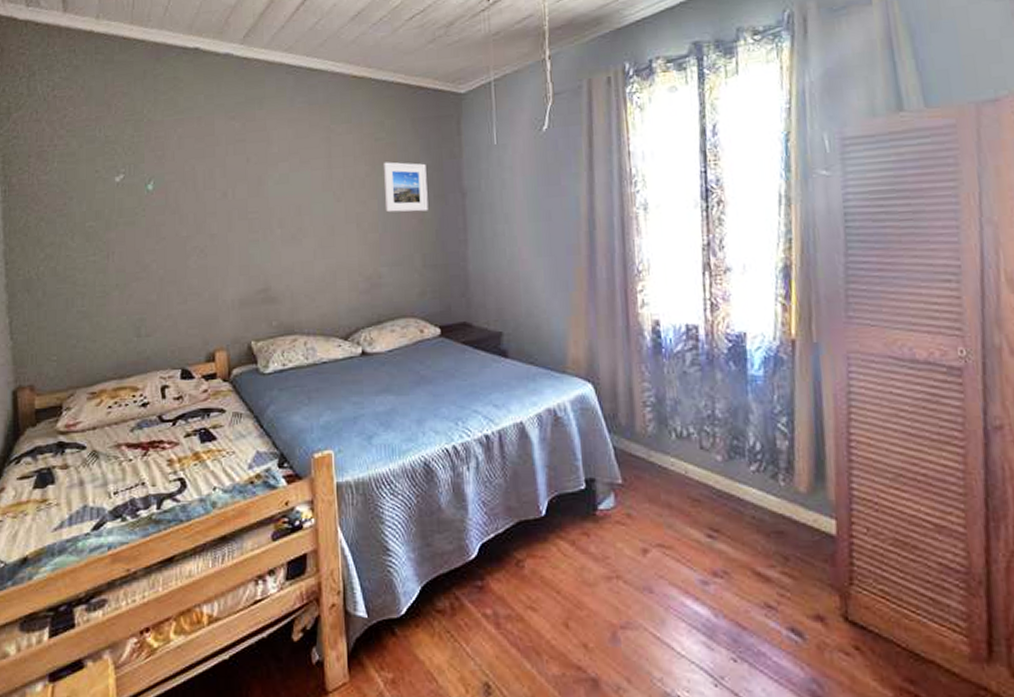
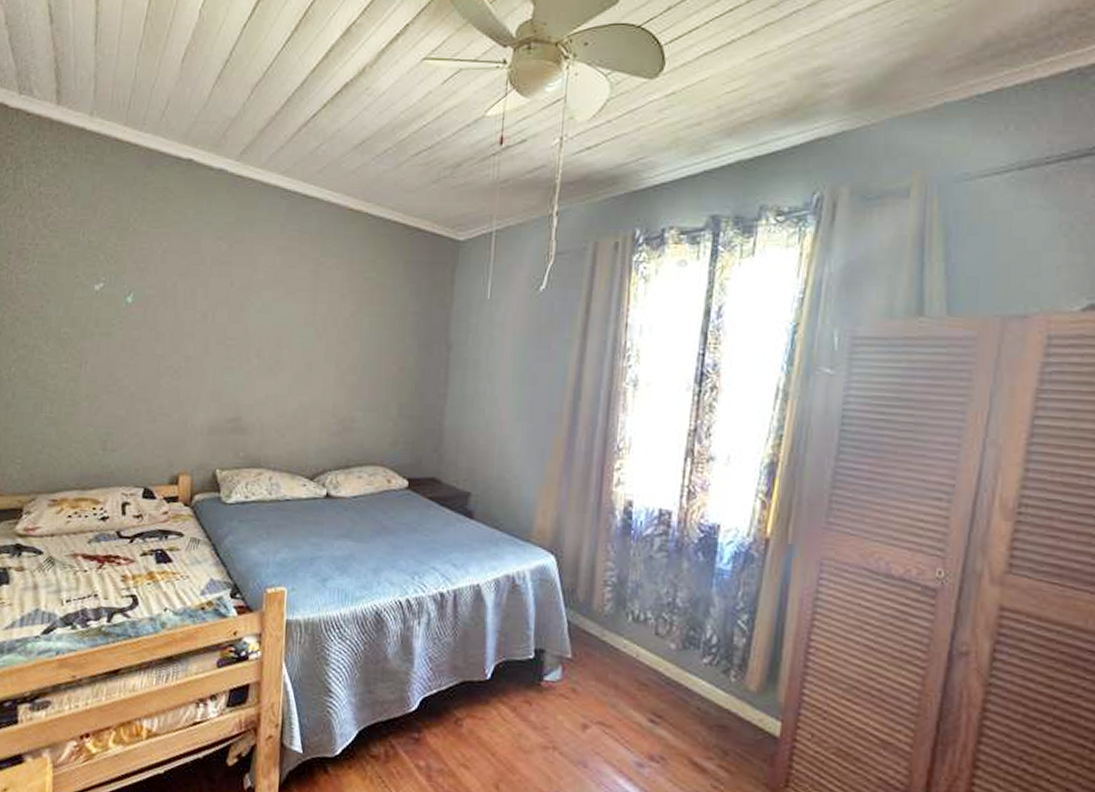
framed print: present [382,162,429,213] -> none [366,303,414,360]

